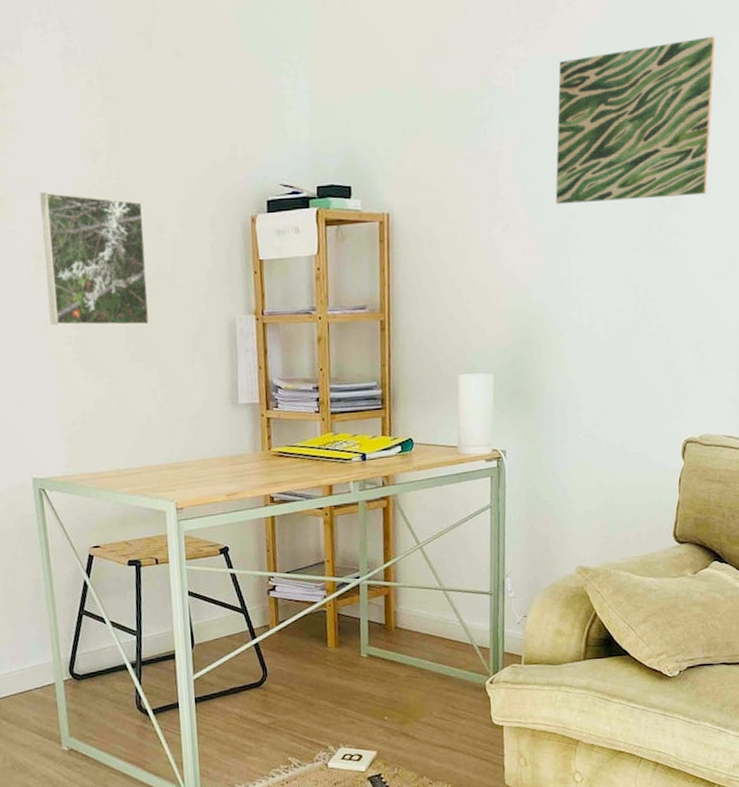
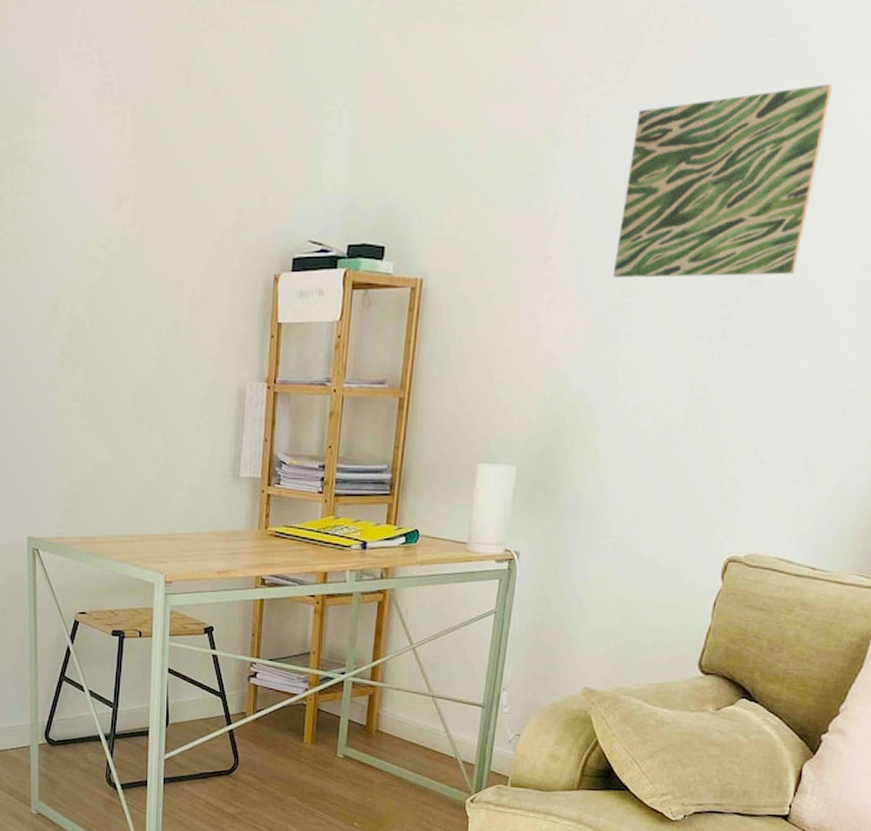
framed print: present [40,192,150,326] -> none [60,238,163,387]

